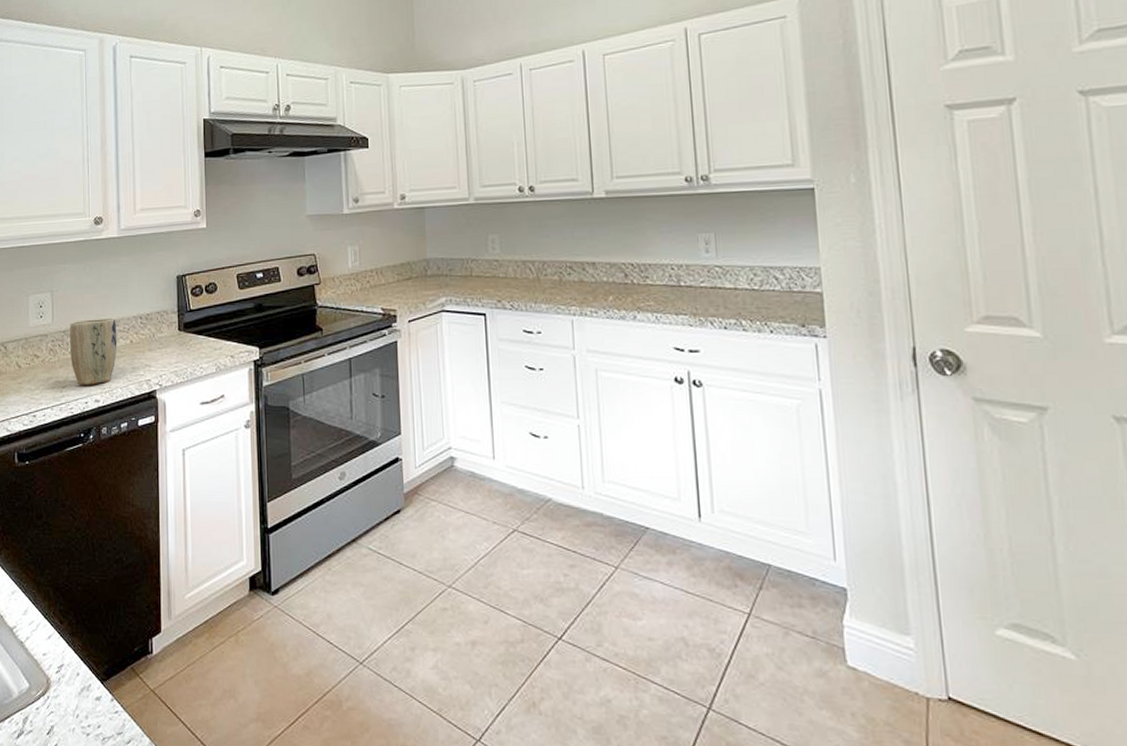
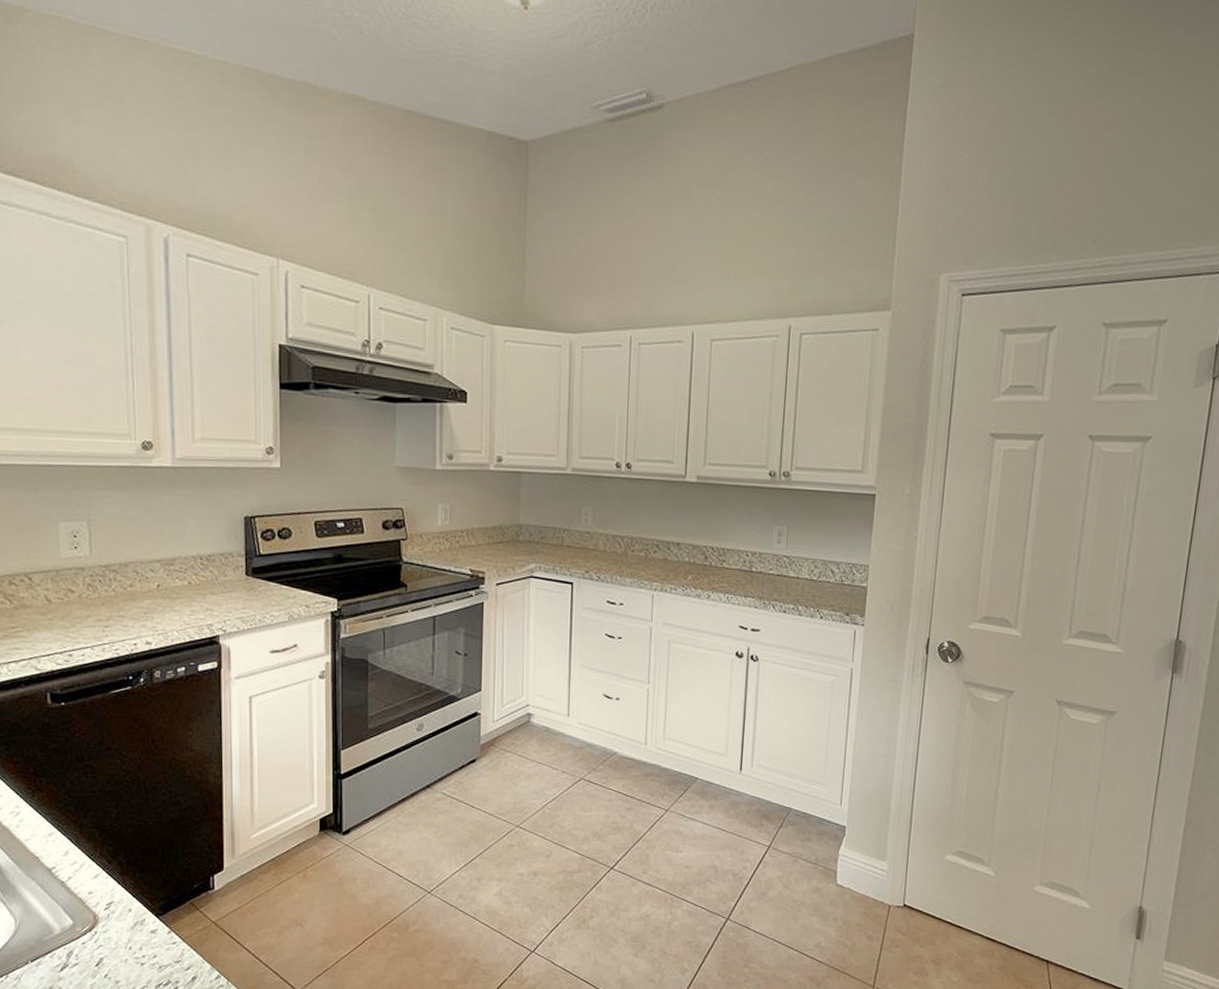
plant pot: present [69,318,117,385] -> none [112,555,173,626]

